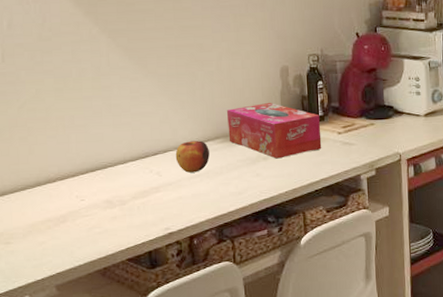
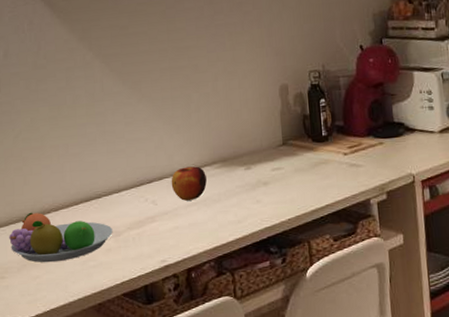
fruit bowl: none [14,181,118,230] -> present [9,212,113,263]
tissue box: present [226,102,322,159] -> none [223,123,327,184]

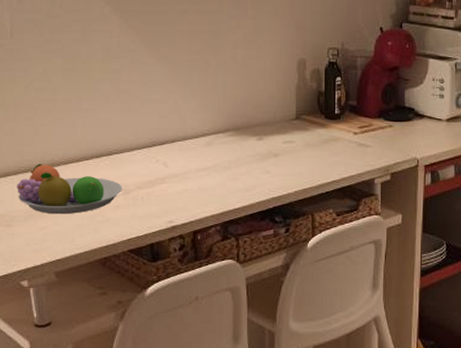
apple: present [171,166,207,201] -> none [183,132,218,165]

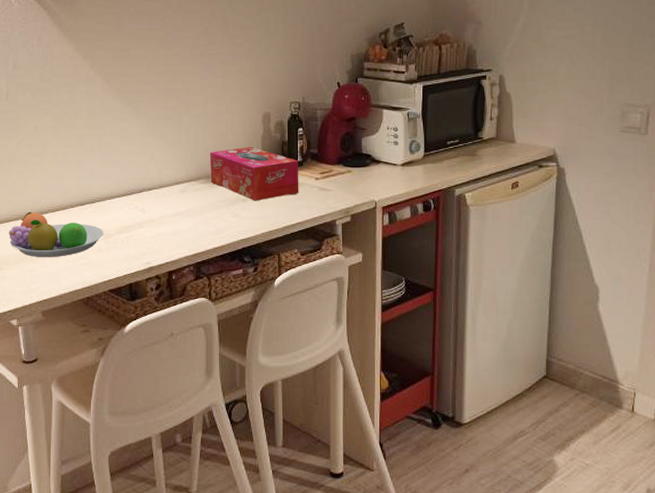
tissue box: none [238,96,336,156] -> present [209,146,299,201]

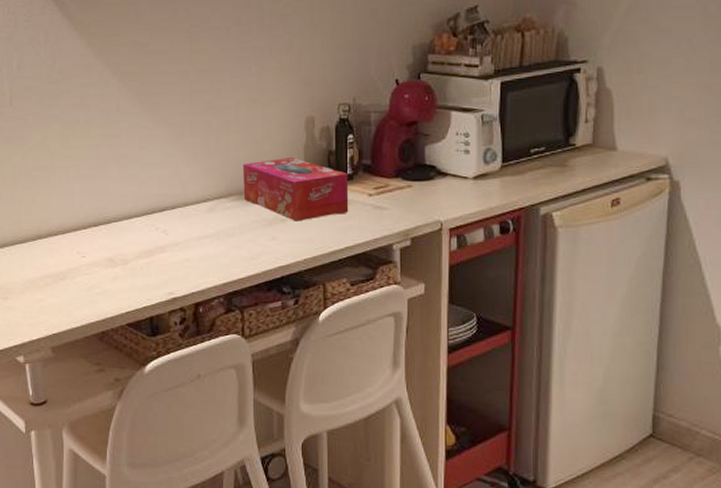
fruit bowl: present [9,211,104,258] -> none [14,233,121,287]

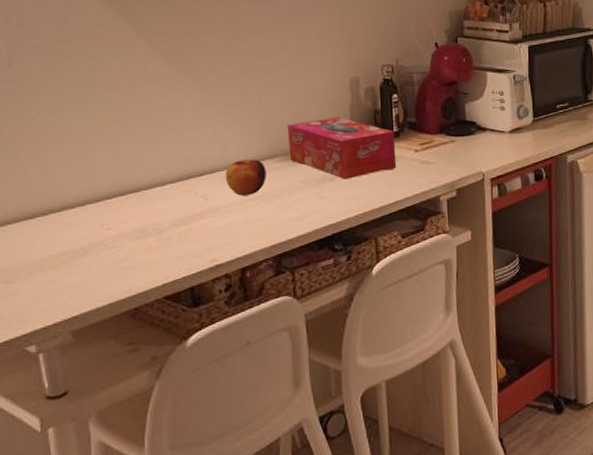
apple: none [184,197,221,233] -> present [225,159,266,196]

